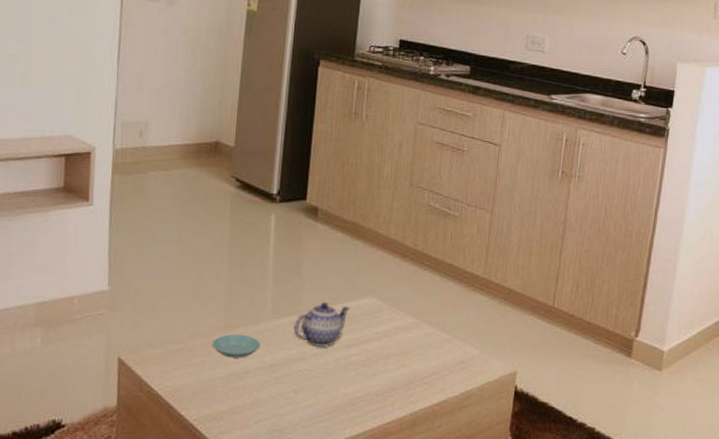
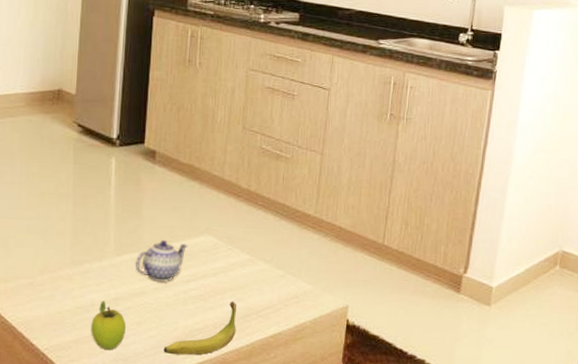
saucer: present [212,334,260,358] -> none [60,269,104,292]
fruit: none [244,368,282,420] -> present [91,301,126,350]
banana: none [322,366,401,425] -> present [163,300,237,355]

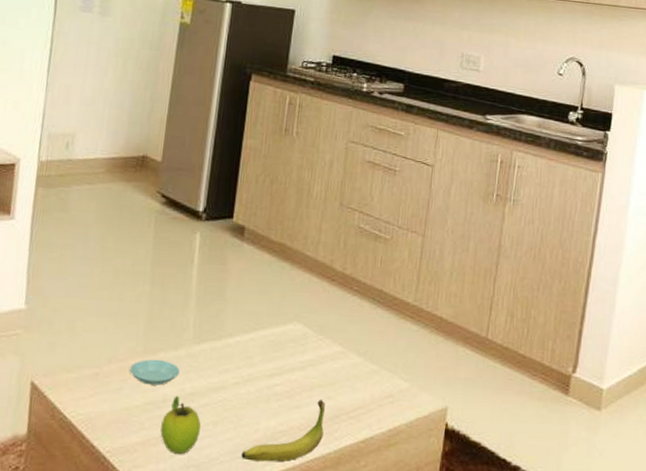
saucer: none [60,269,104,292] -> present [129,359,180,385]
teapot: present [135,239,188,282] -> none [214,326,275,376]

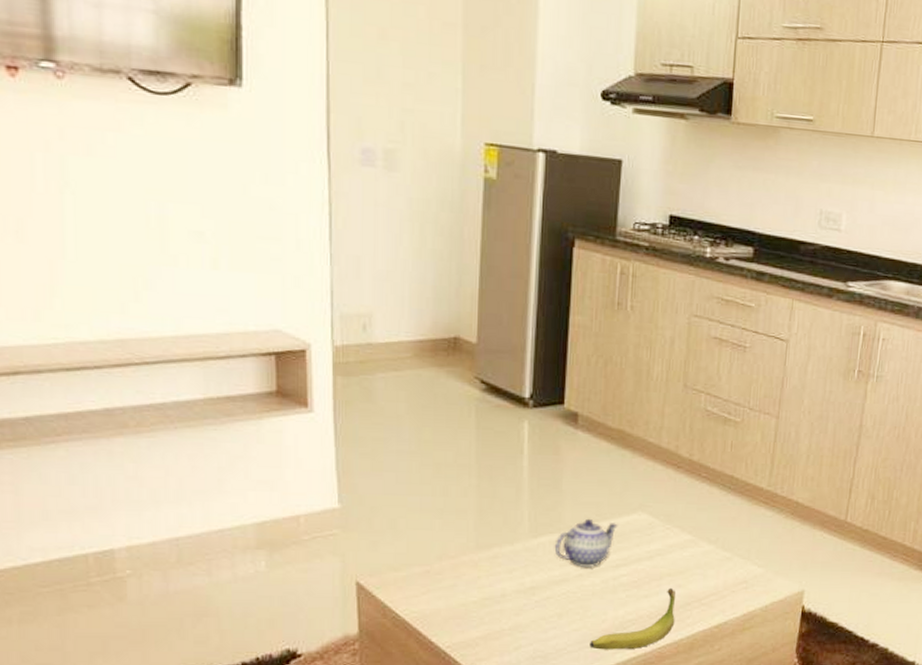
saucer: present [129,359,180,385] -> none [463,554,517,581]
fruit: present [160,396,201,454] -> none [502,590,544,646]
teapot: none [214,326,275,376] -> present [554,518,618,567]

